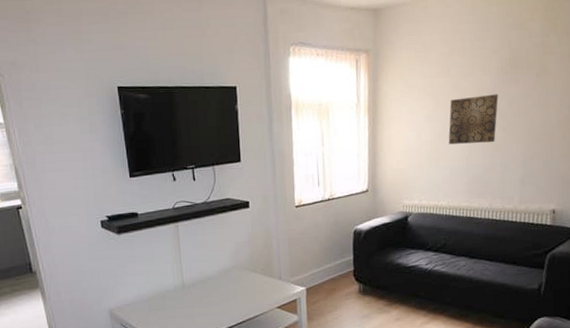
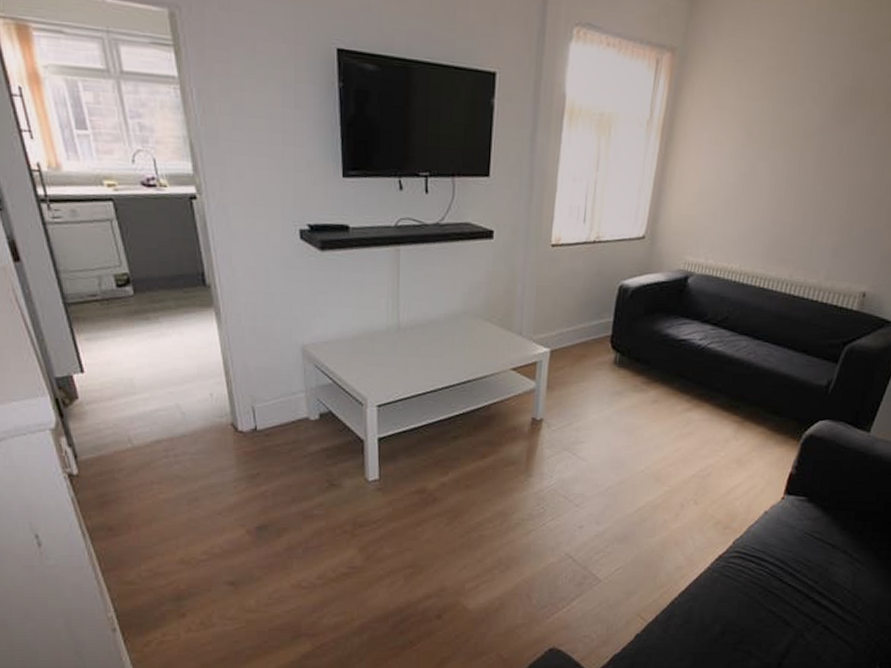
wall art: present [448,94,499,145] -> none [754,132,828,196]

